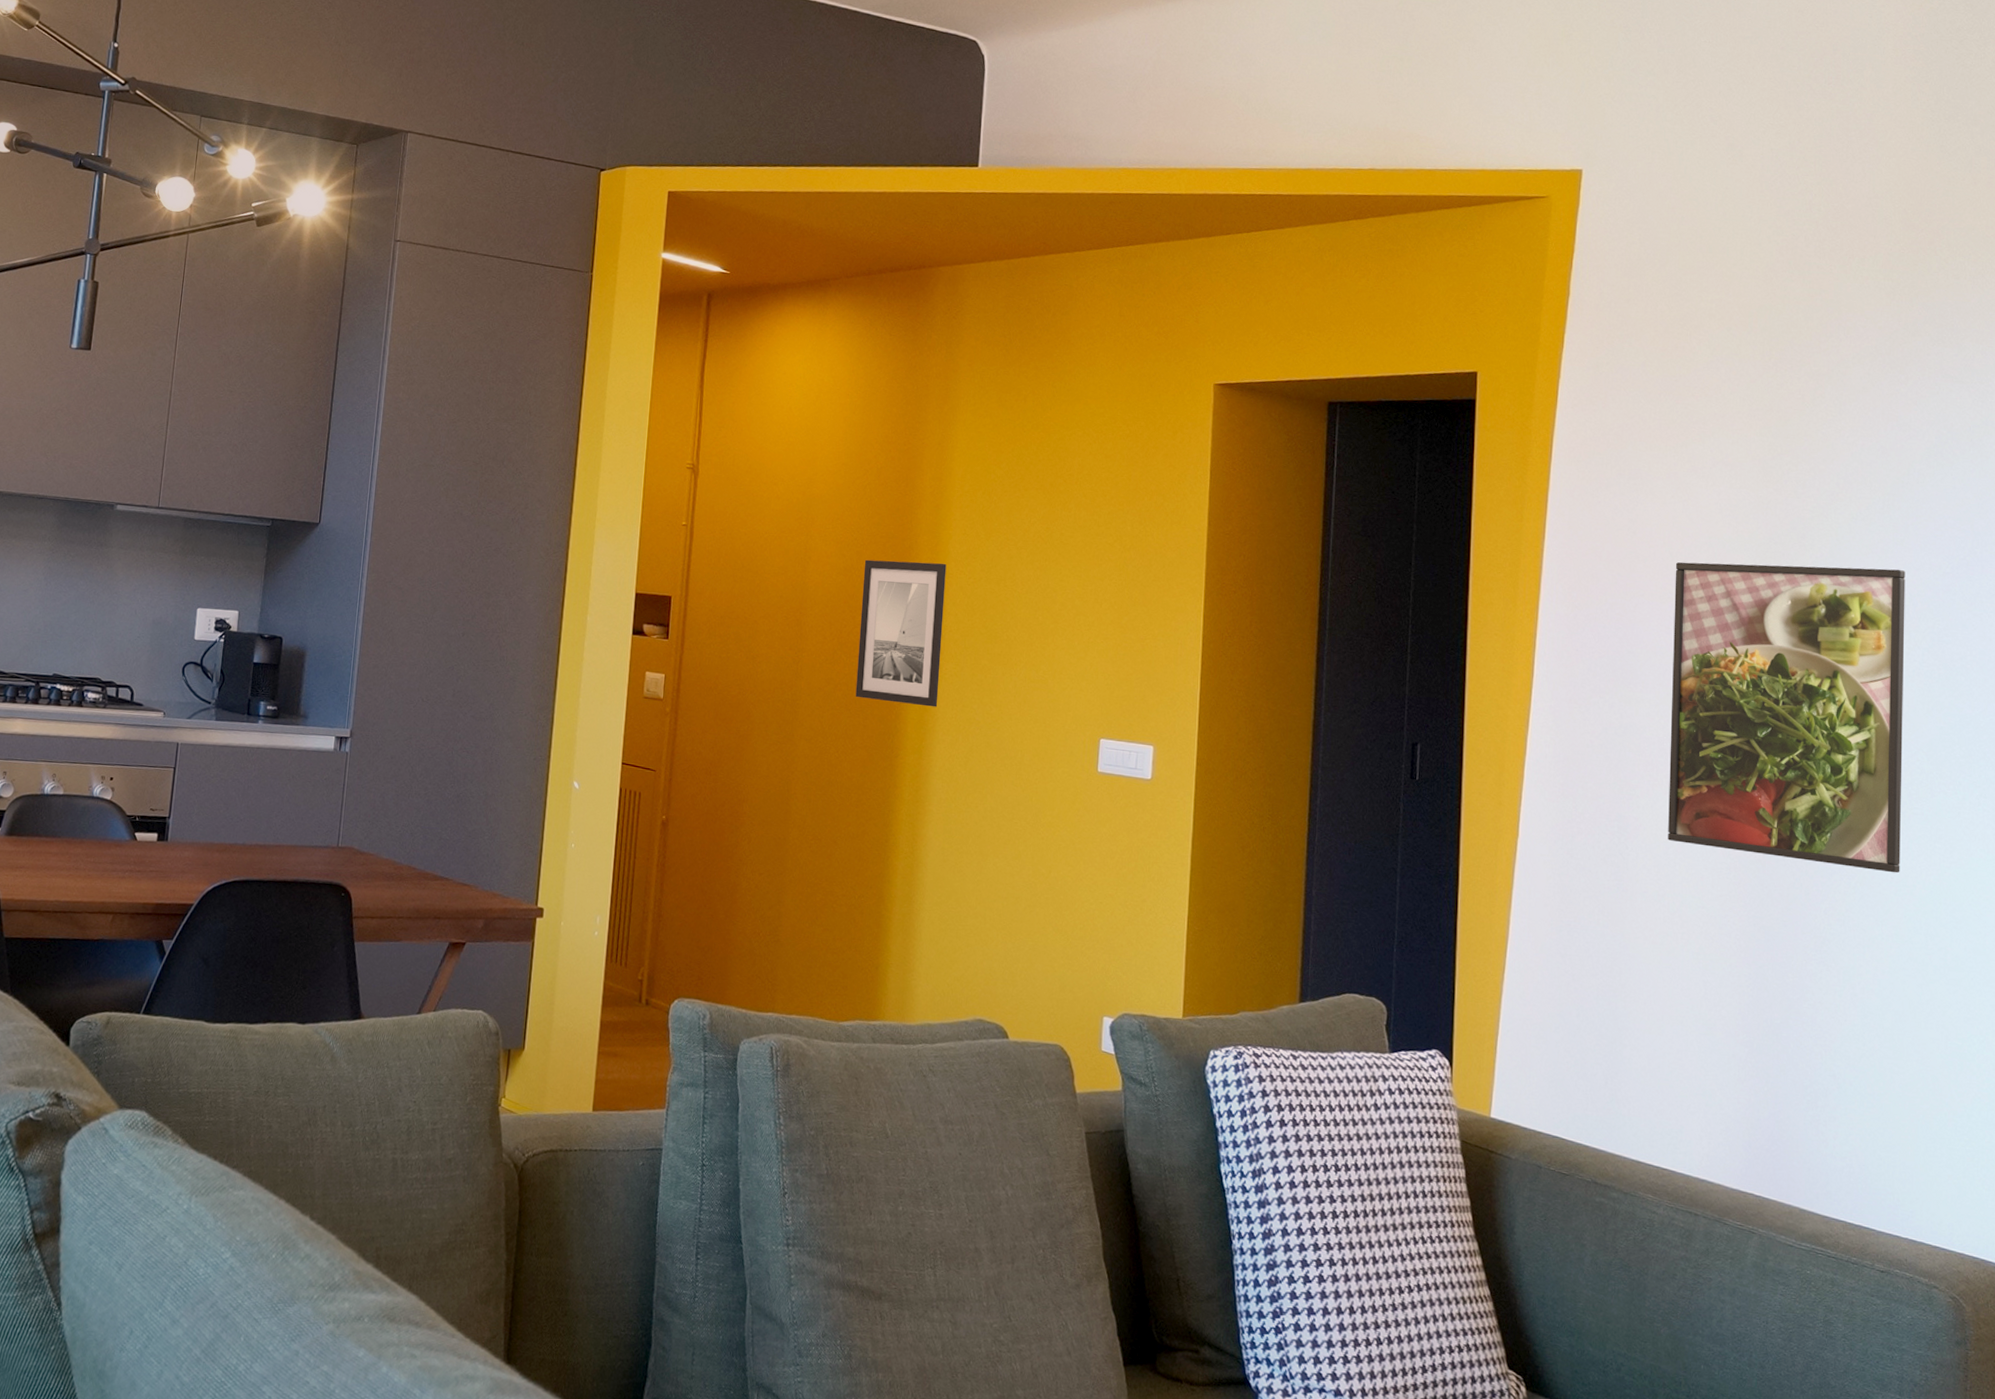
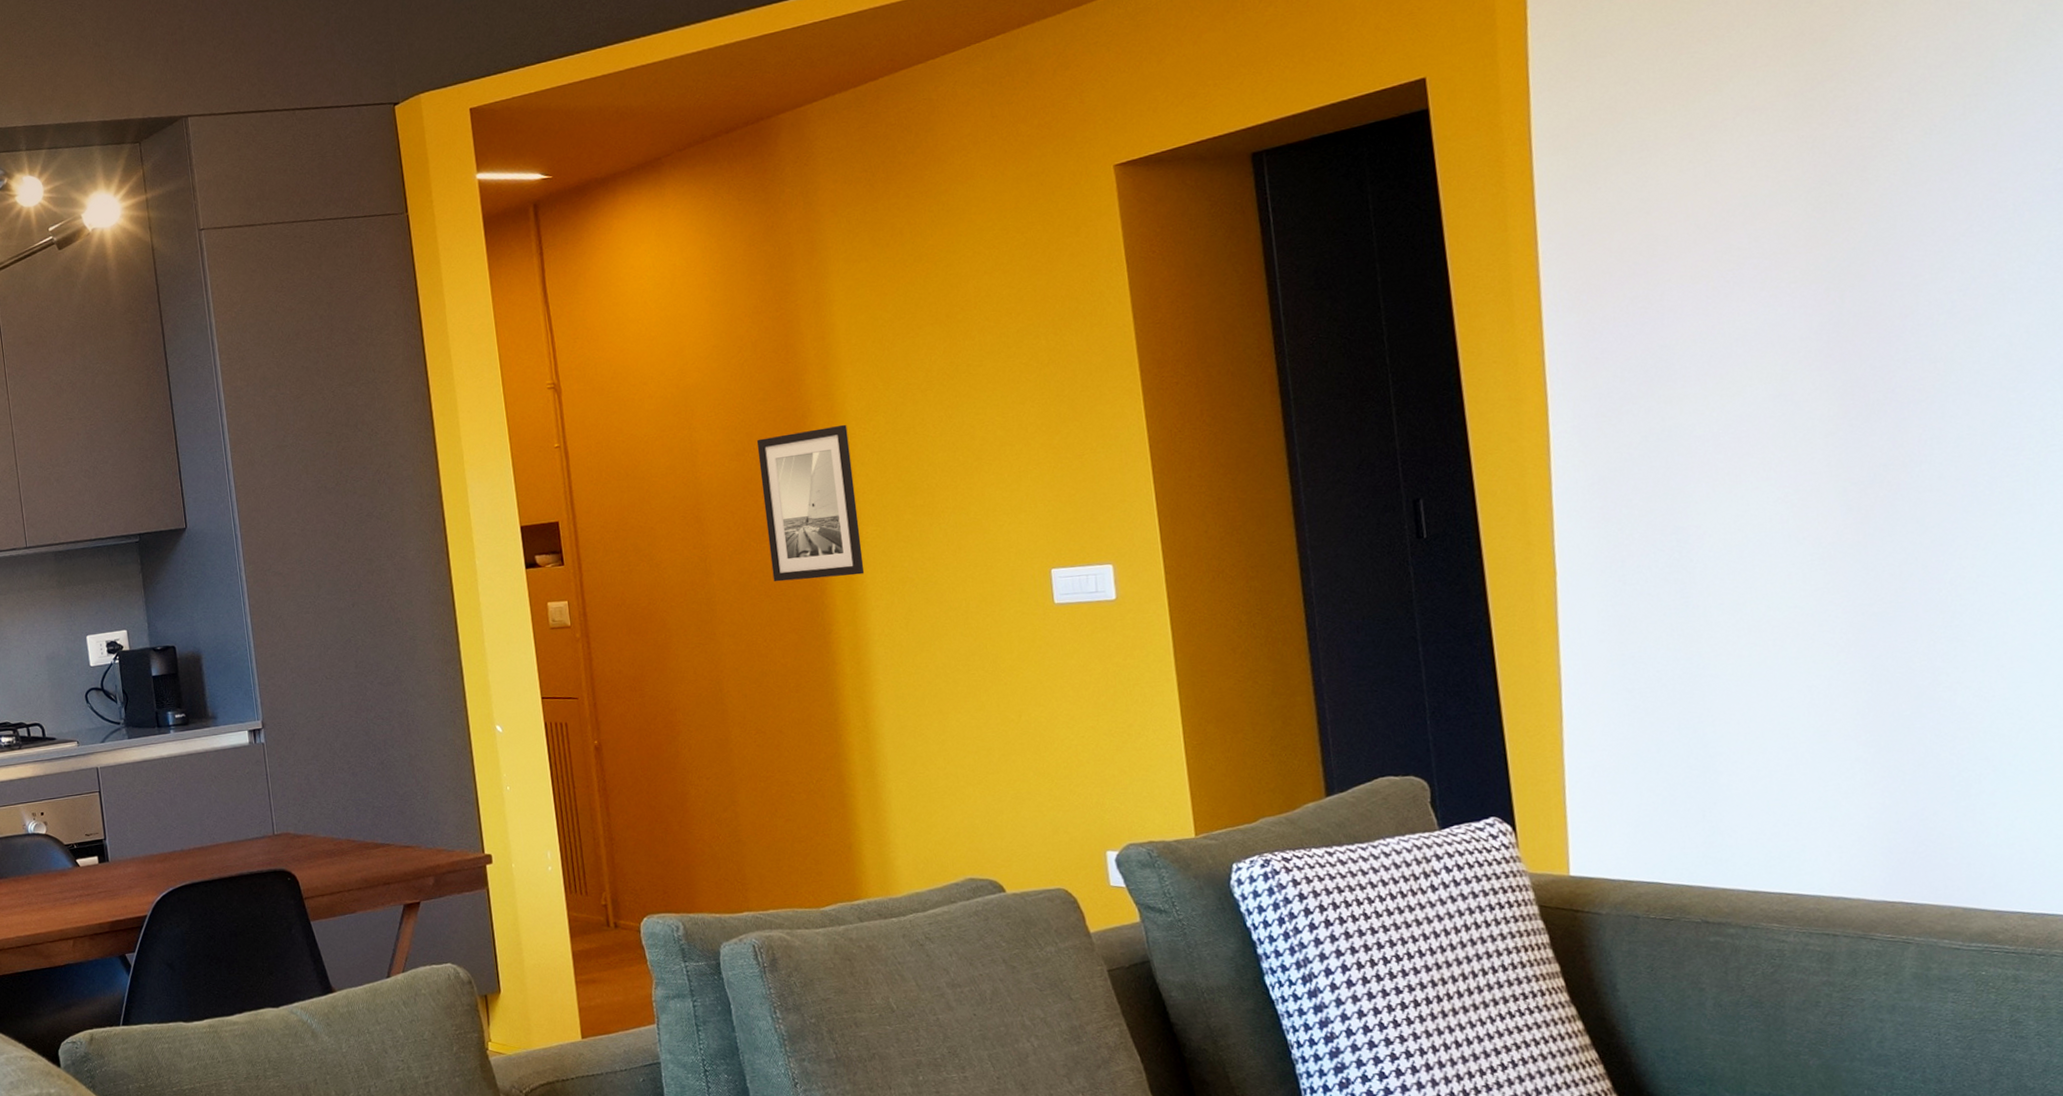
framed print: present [1668,562,1905,873] -> none [1705,179,2042,543]

